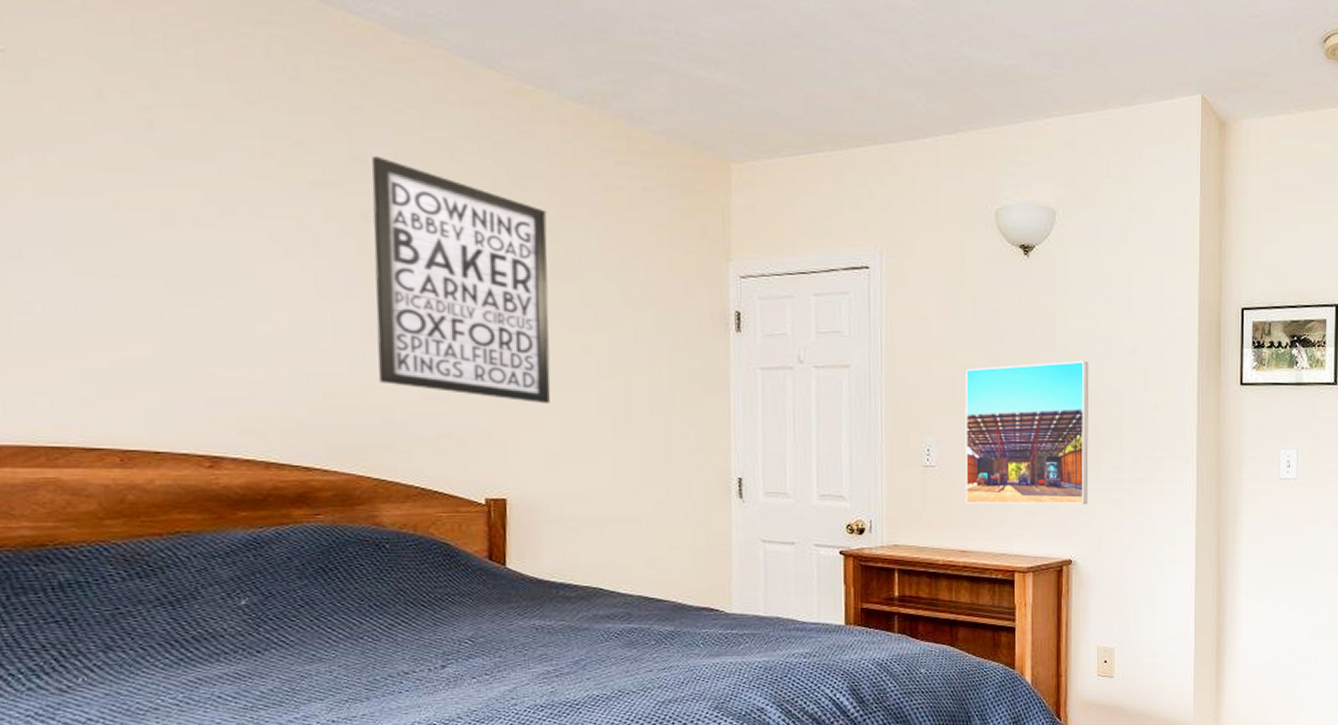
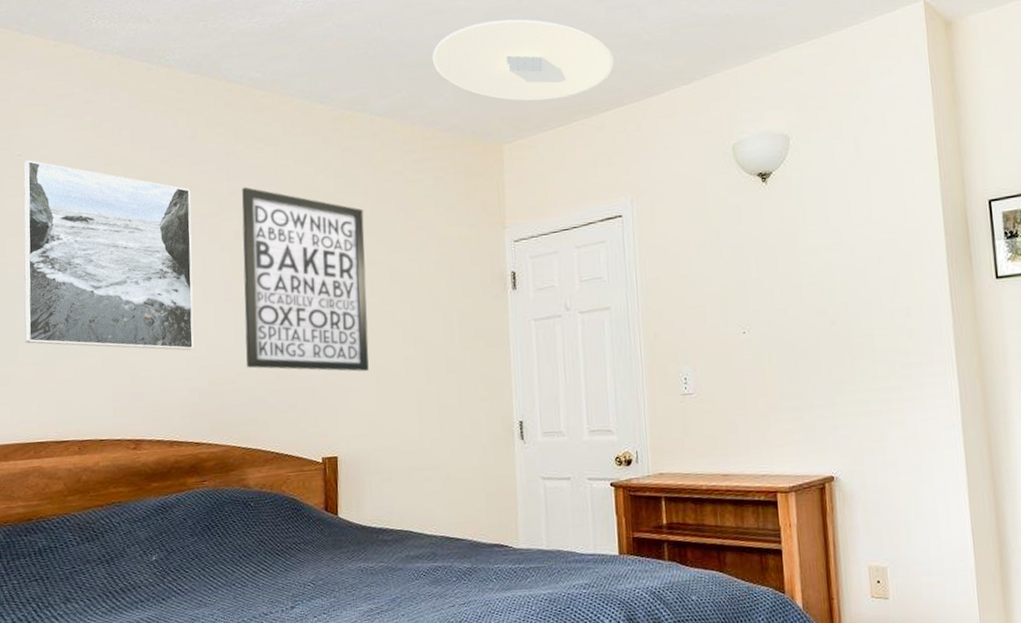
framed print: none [10,60,301,353] -> present [23,160,194,351]
ceiling light: none [643,11,870,123] -> present [432,19,614,102]
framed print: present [965,360,1089,505] -> none [715,275,845,429]

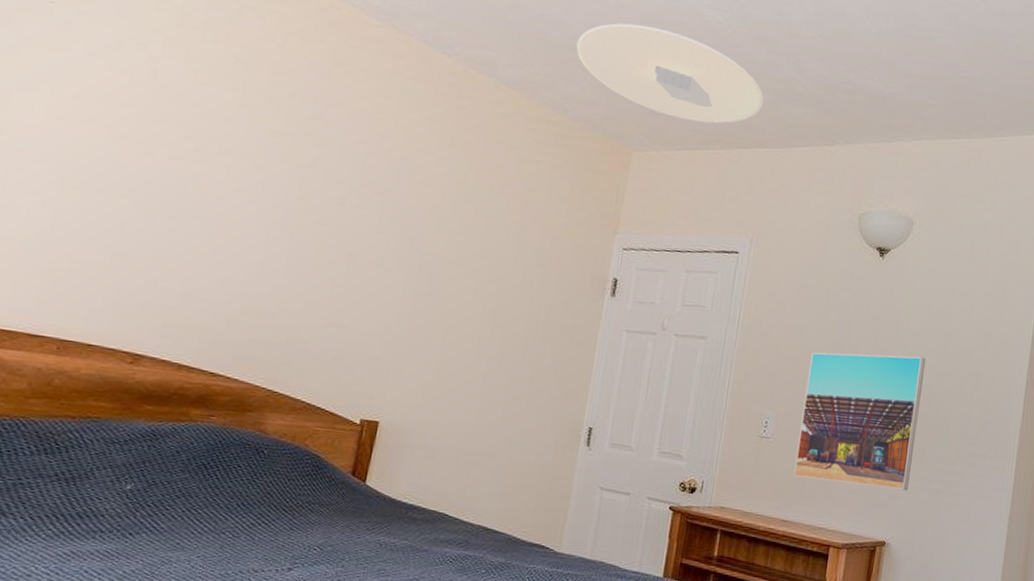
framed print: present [23,160,194,351] -> none [12,11,266,272]
wall art: present [241,186,369,372] -> none [291,114,466,342]
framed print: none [715,275,845,429] -> present [793,352,926,491]

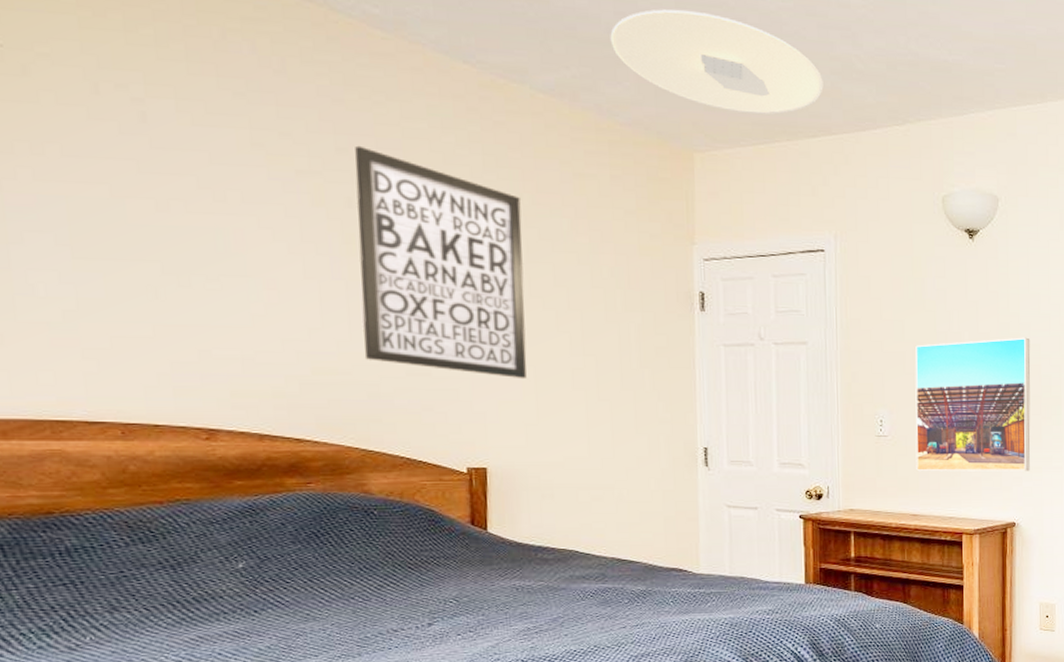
wall art: none [291,114,466,342] -> present [355,145,527,379]

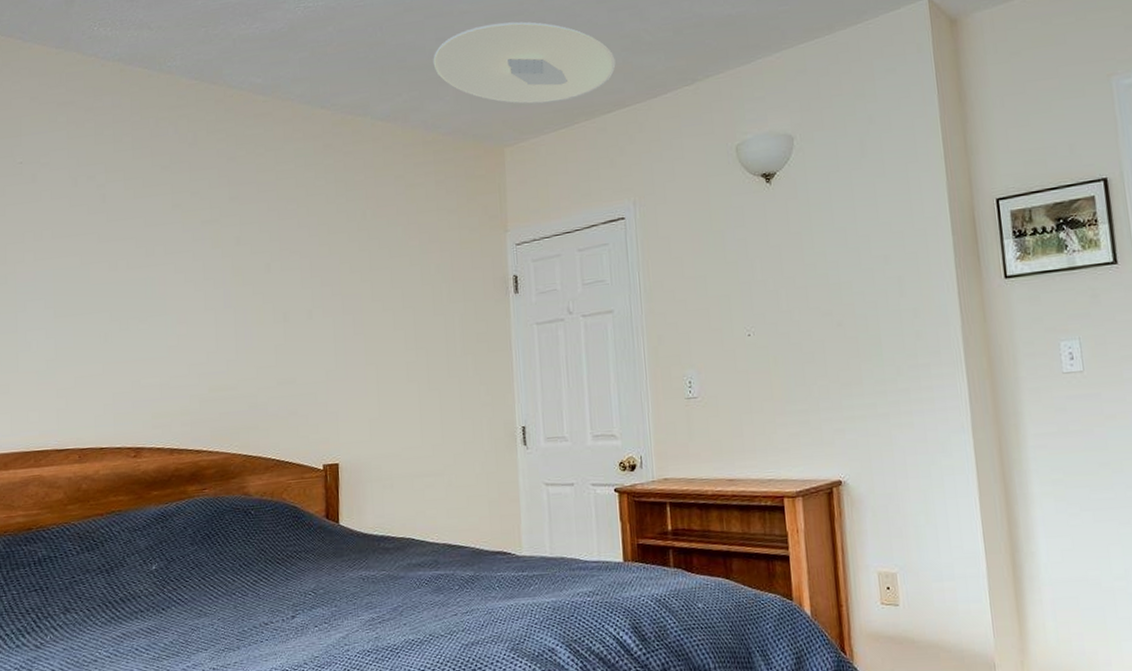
wall art: present [355,145,527,379] -> none [242,192,370,378]
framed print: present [915,337,1031,472] -> none [719,276,853,433]

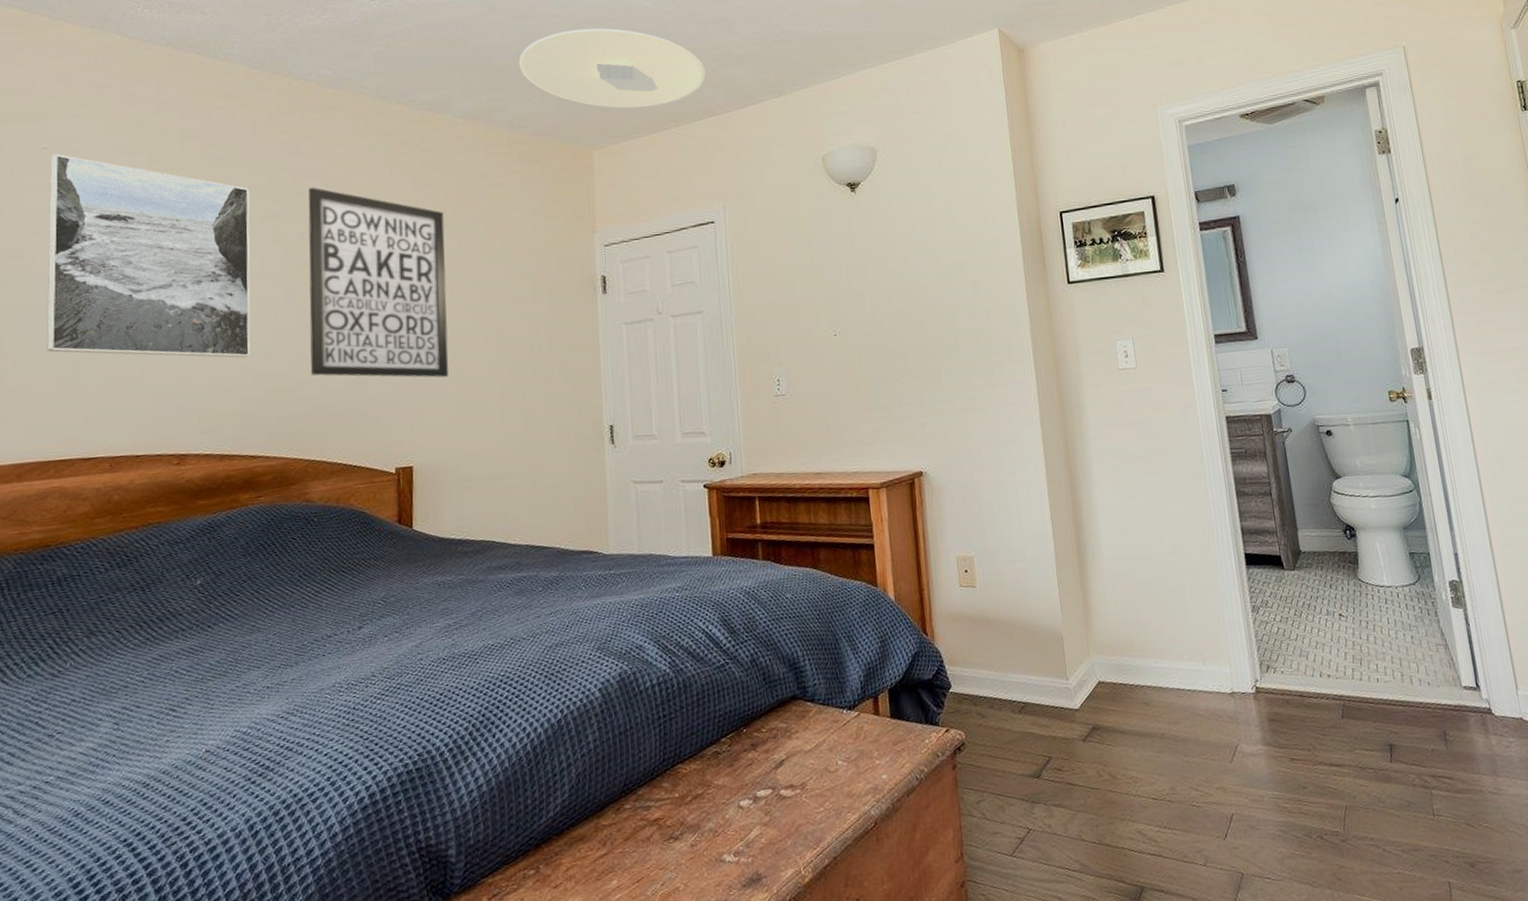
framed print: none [25,167,195,358] -> present [47,154,251,358]
wall art: none [242,192,370,378] -> present [308,187,449,378]

